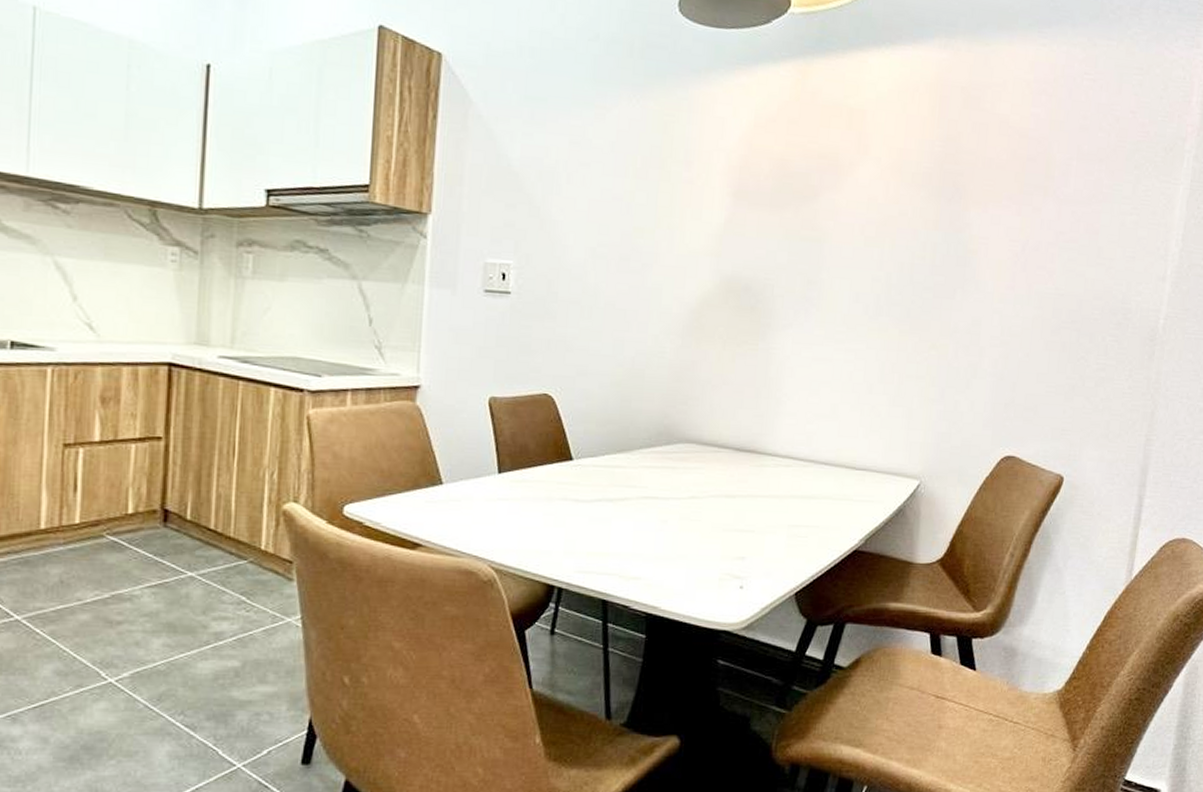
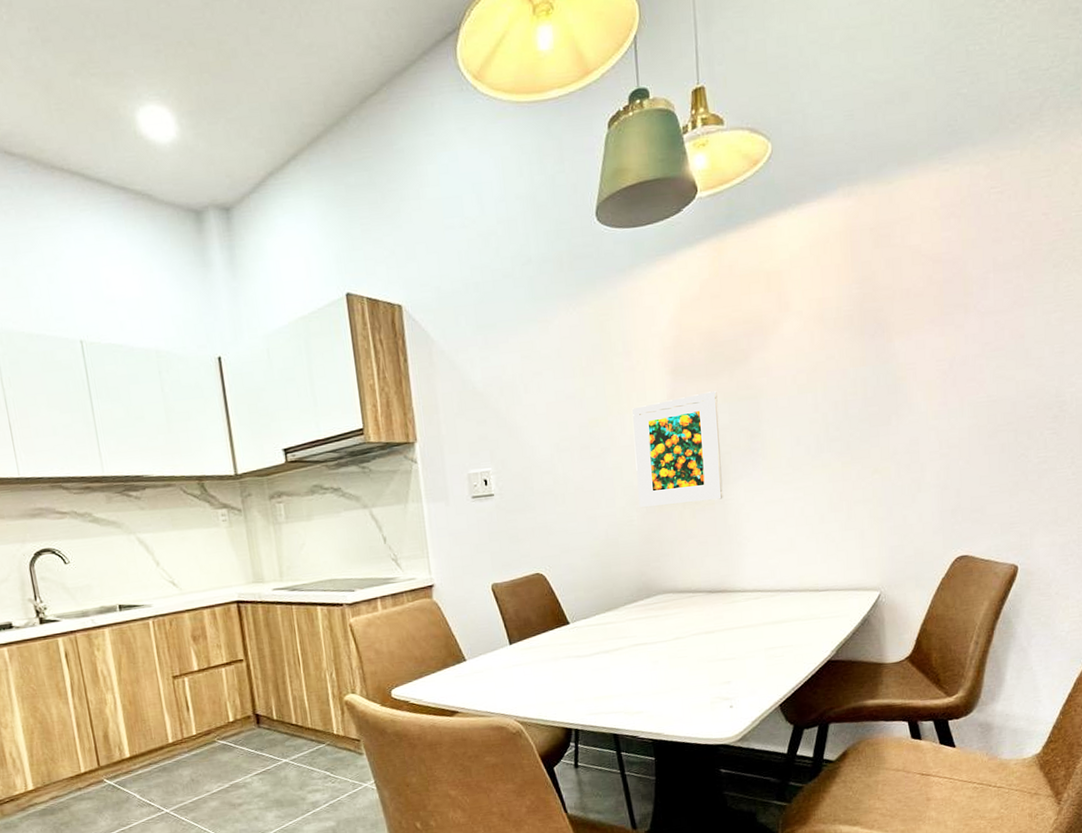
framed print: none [674,224,779,347] -> present [632,391,723,507]

